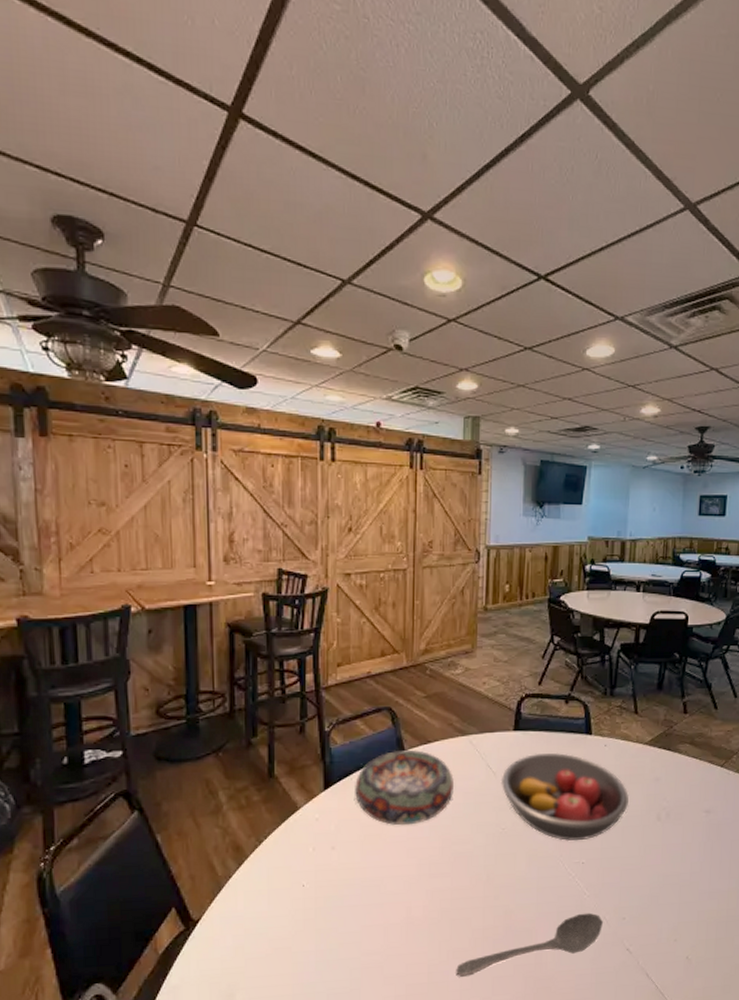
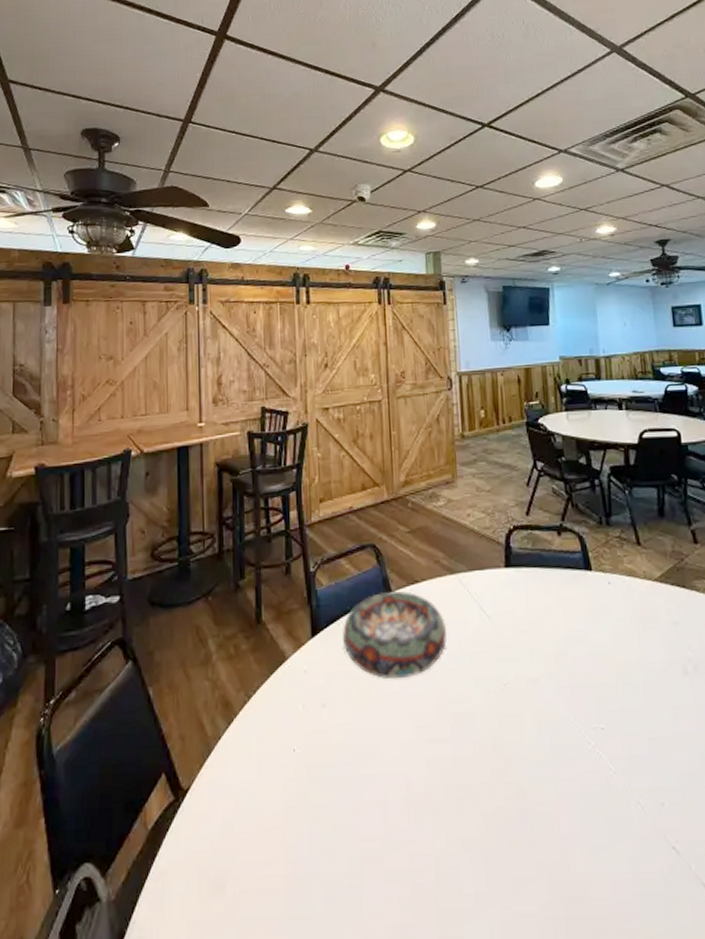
stirrer: present [456,912,604,977] -> none [468,795,639,876]
fruit bowl: present [500,752,629,842] -> none [496,591,646,701]

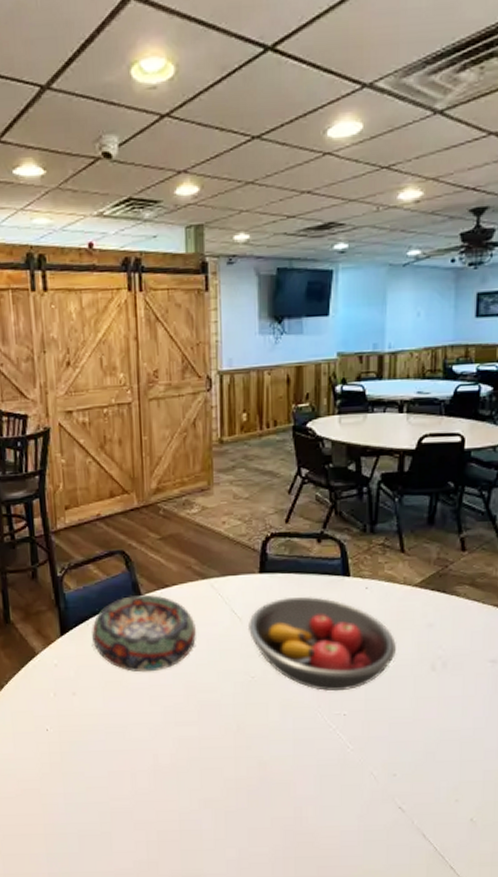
fruit bowl: none [496,591,646,701] -> present [247,596,396,692]

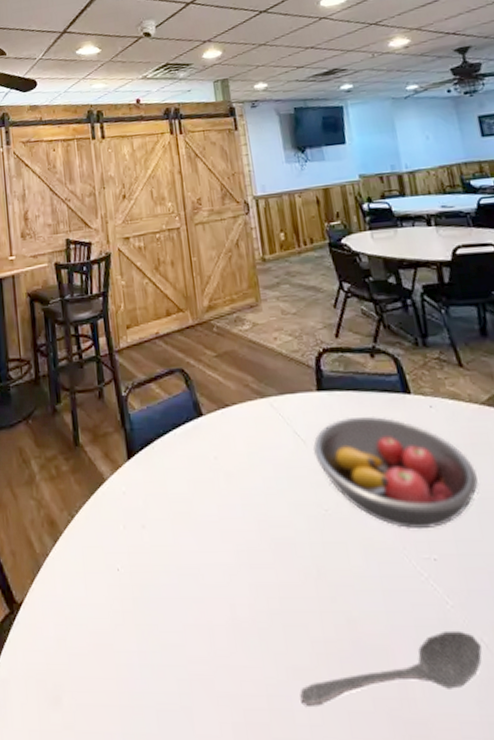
decorative bowl: present [92,594,196,673] -> none [157,414,262,503]
stirrer: none [209,767,371,826] -> present [300,630,482,706]

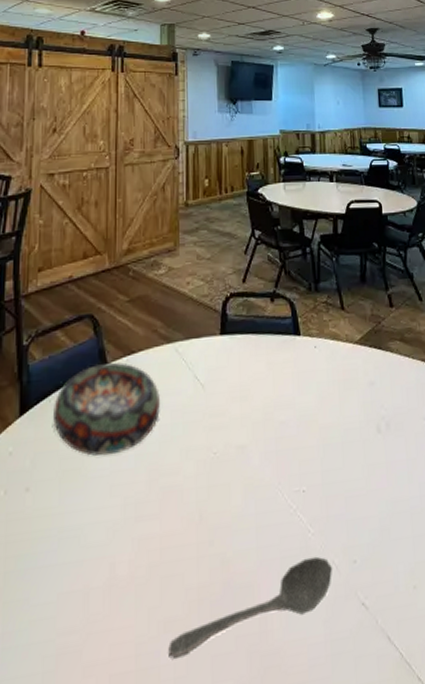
decorative bowl: none [157,414,262,503] -> present [53,362,160,456]
fruit bowl: present [312,415,479,530] -> none [209,357,345,465]

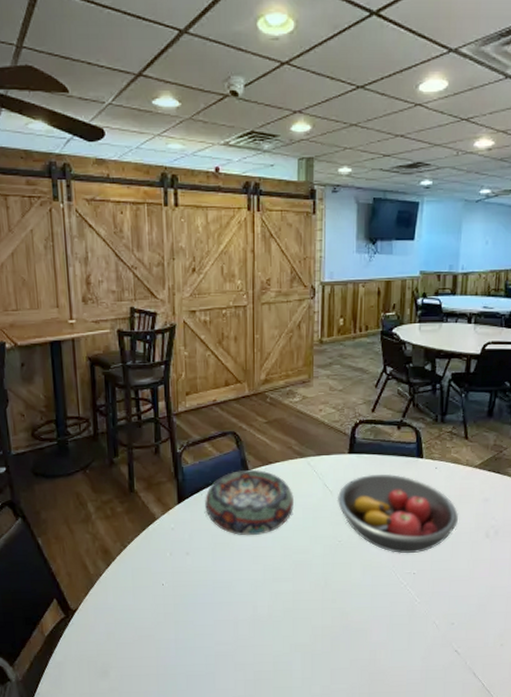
stirrer: present [168,556,333,659] -> none [298,617,434,667]
fruit bowl: none [209,357,345,465] -> present [337,473,458,554]

